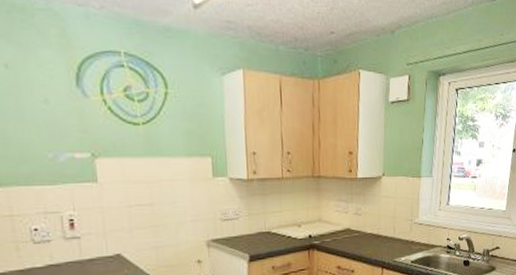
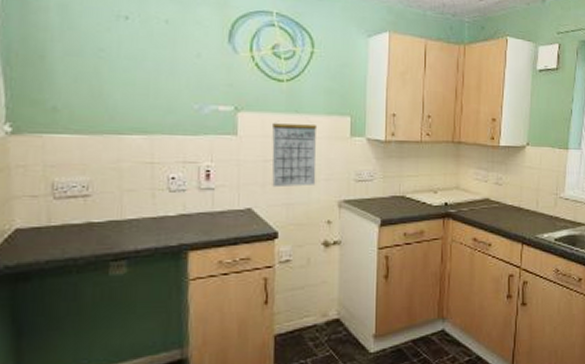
calendar: none [133,154,183,232] -> present [272,110,318,188]

